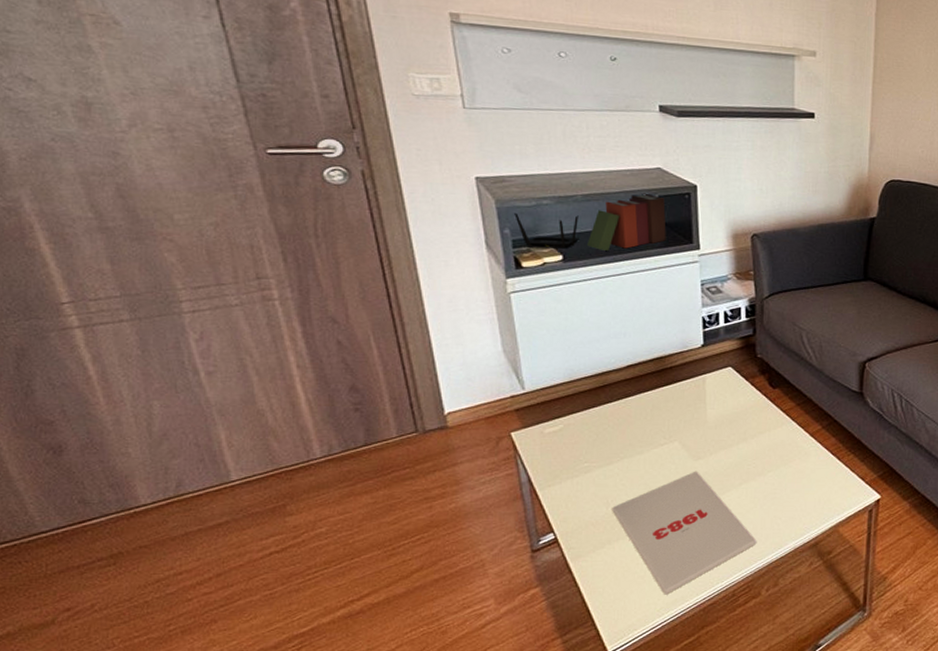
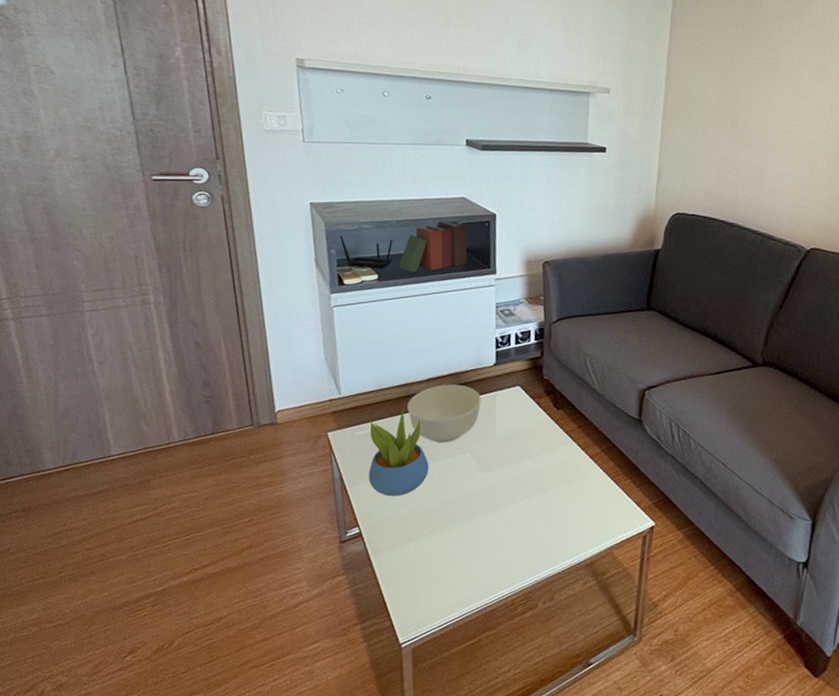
succulent plant: none [561,401,633,495] -> present [368,410,429,496]
bowl: none [605,370,689,433] -> present [407,384,481,443]
magazine: present [612,471,757,595] -> none [409,482,536,596]

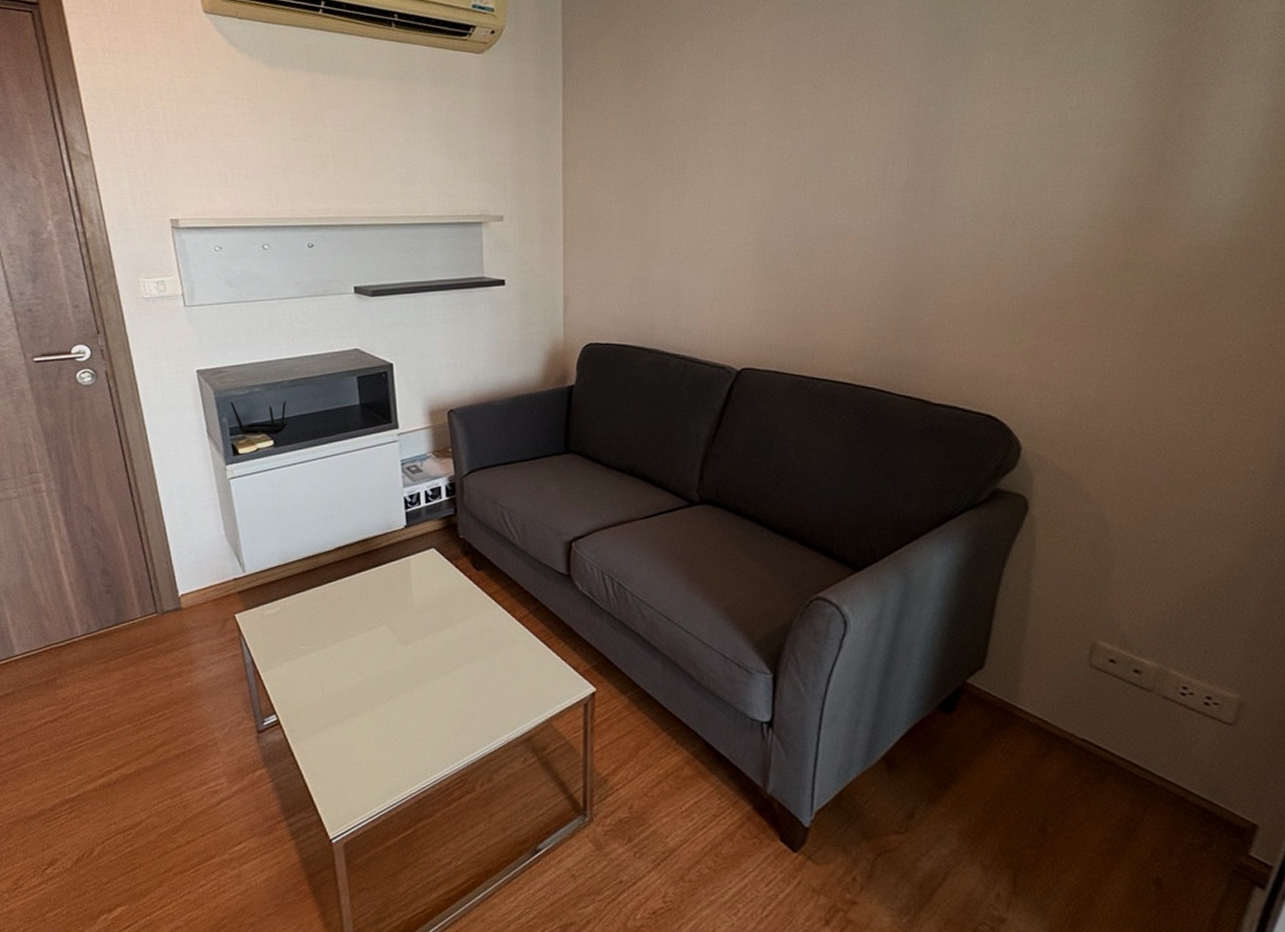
succulent plant: present [368,410,429,496] -> none [278,584,345,678]
books: present [399,221,468,272] -> none [295,376,366,434]
bowl: present [407,384,481,443] -> none [316,552,394,616]

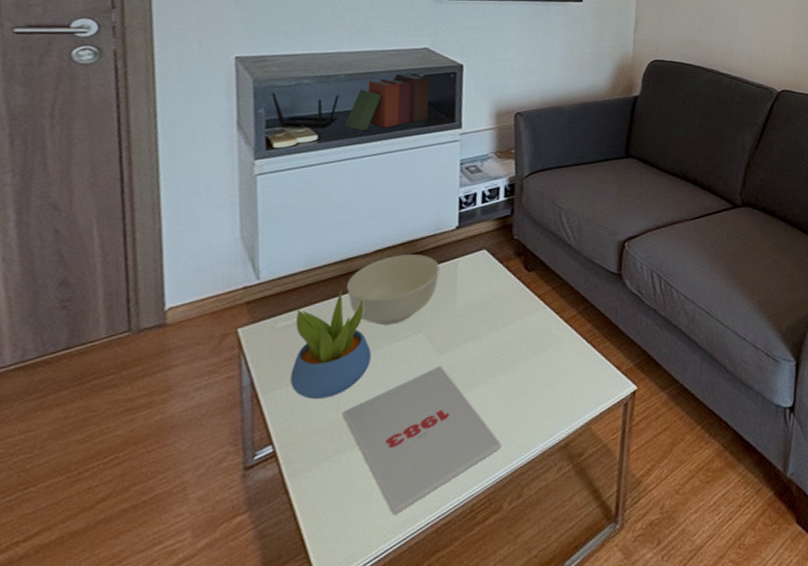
succulent plant: none [278,584,345,678] -> present [289,290,372,399]
books: none [295,376,366,434] -> present [345,73,430,130]
bowl: none [316,552,394,616] -> present [347,255,440,325]
magazine: none [328,656,469,784] -> present [342,365,502,515]

